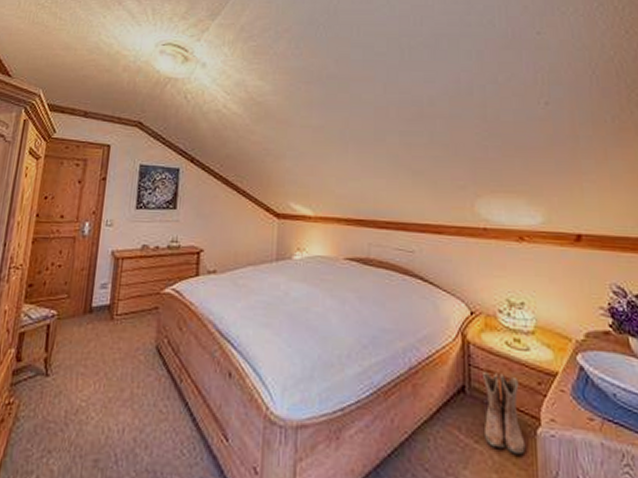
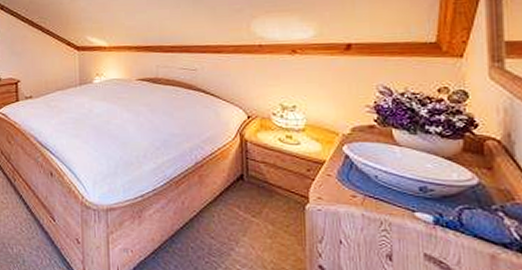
boots: present [481,370,526,455] -> none [257,162,296,225]

